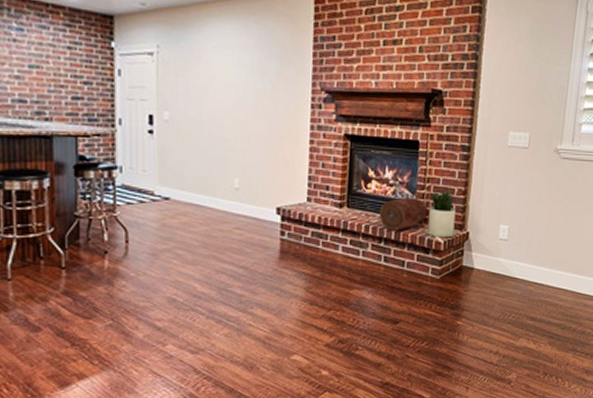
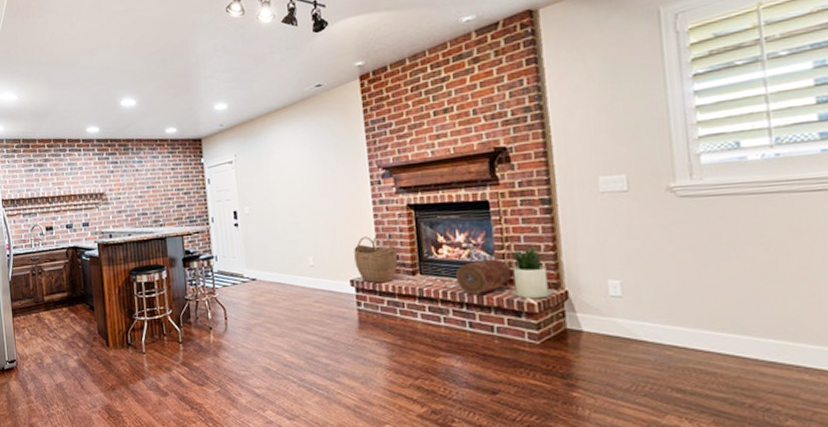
woven basket: none [284,162,329,214] -> present [354,234,398,284]

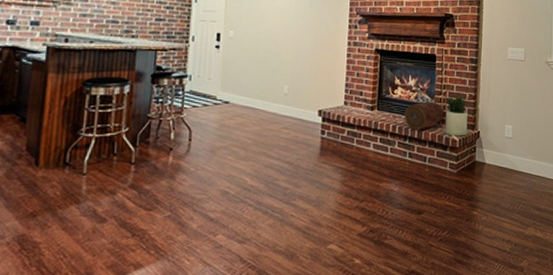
woven basket: present [354,234,398,284] -> none [325,72,362,115]

